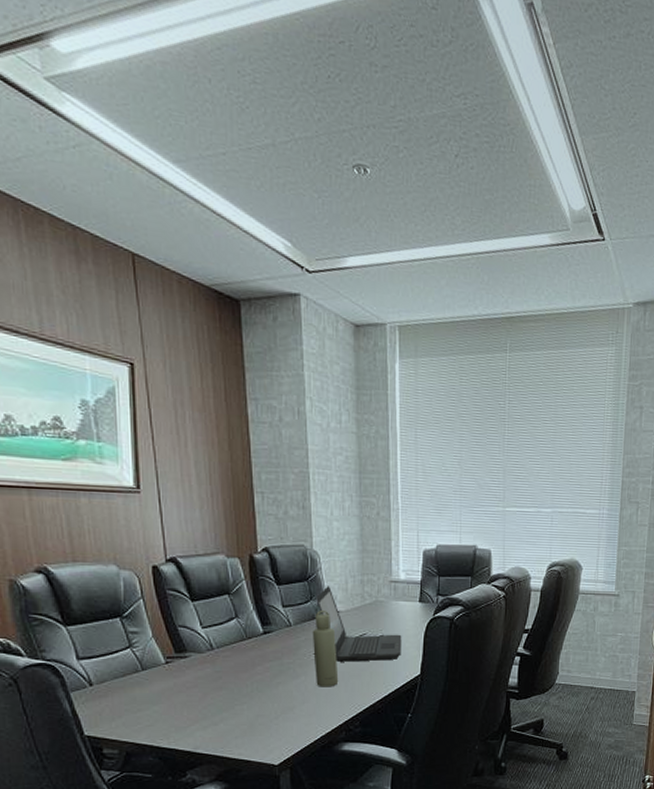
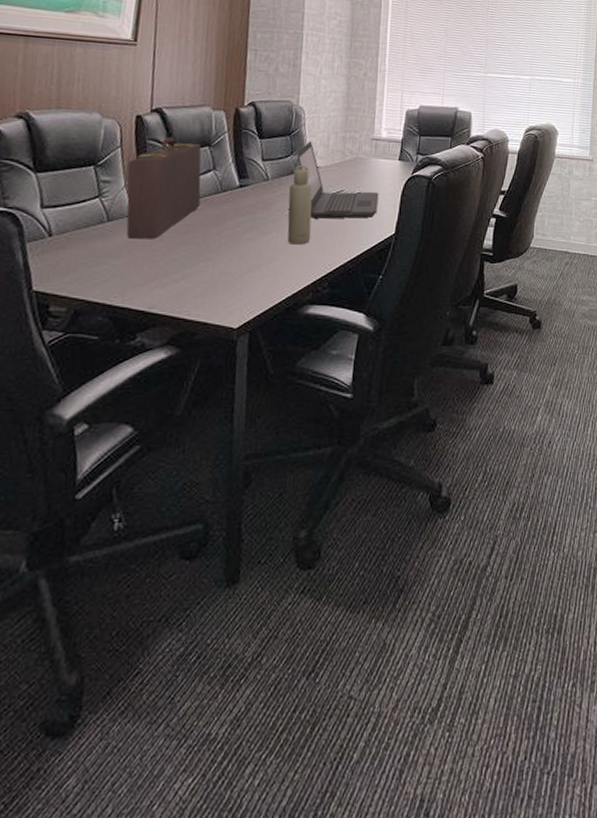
briefcase: none [151,586,228,686] -> present [126,137,202,239]

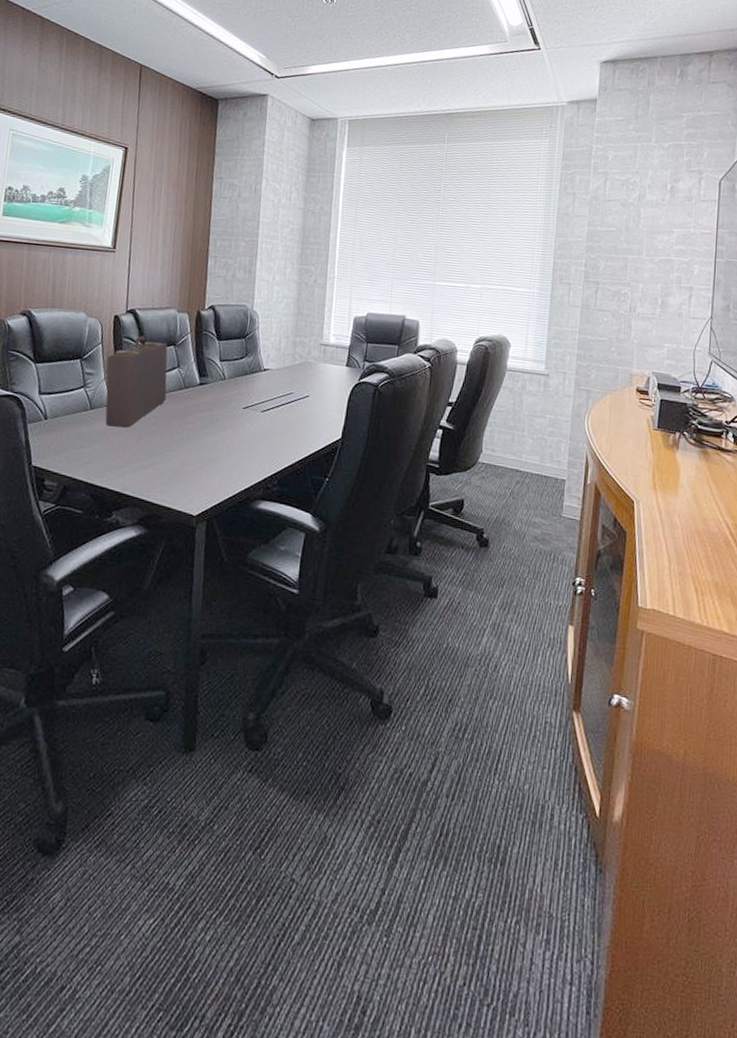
bottle: present [287,164,313,245] -> none [241,366,265,443]
laptop computer: present [296,141,379,219] -> none [250,344,327,421]

